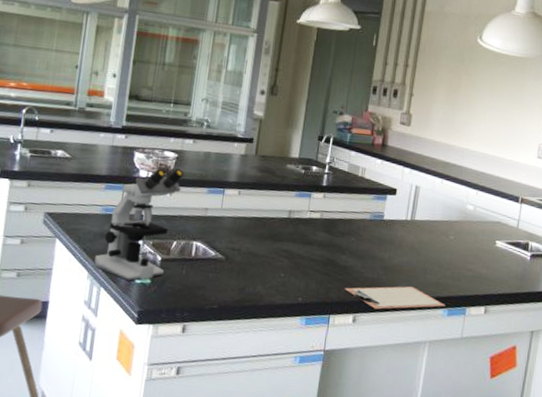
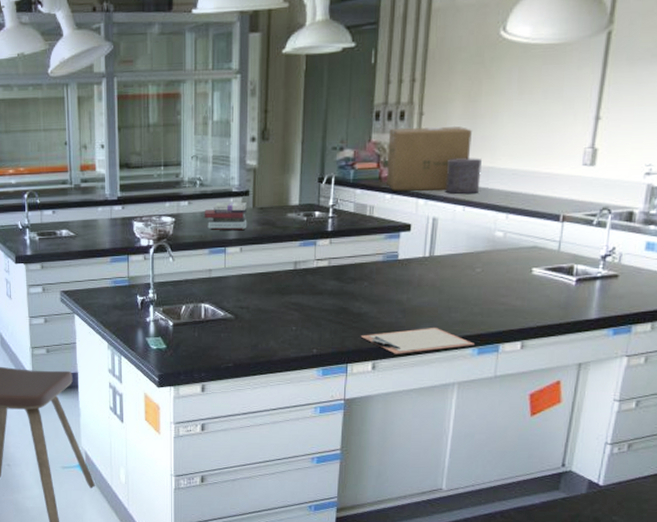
microscope: present [94,169,184,282] -> none [112,233,183,348]
books: none [207,145,250,175] -> present [204,202,247,231]
box: none [378,103,452,163] -> present [387,127,472,191]
container: none [427,136,459,170] -> present [445,158,482,195]

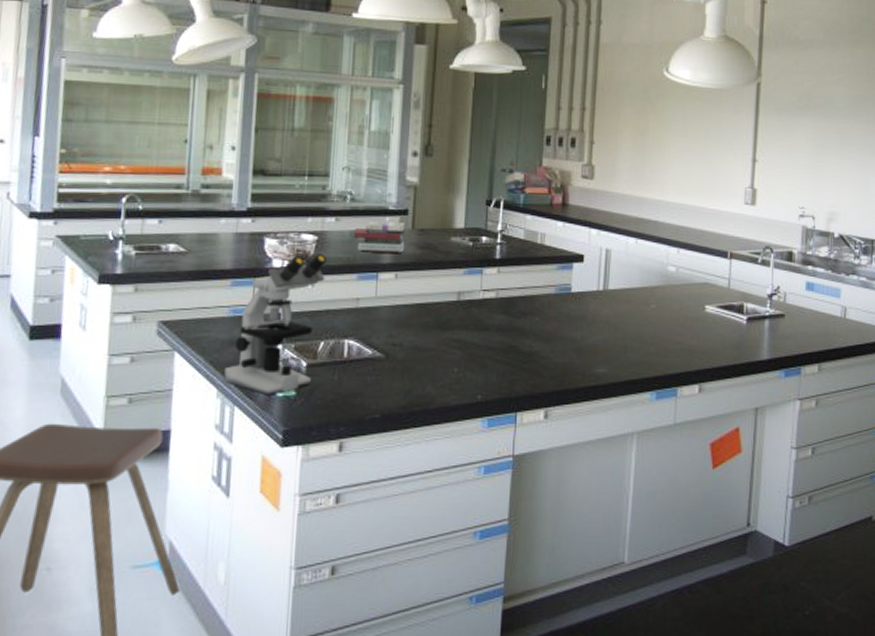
microscope: none [112,233,183,348] -> present [224,254,326,396]
clipboard: present [360,327,474,354] -> none [531,368,652,400]
box: present [387,127,472,191] -> none [558,155,641,221]
container: present [445,158,482,195] -> none [617,189,652,227]

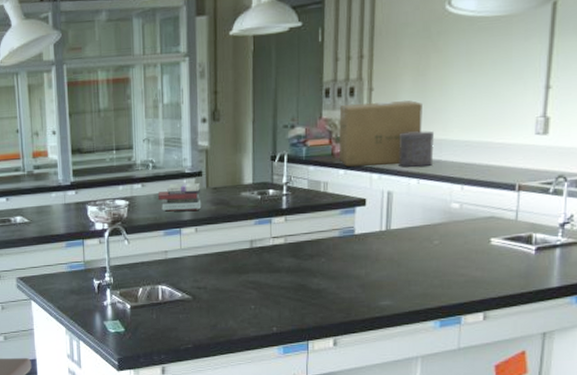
microscope: present [224,254,326,396] -> none [69,216,138,332]
box: none [558,155,641,221] -> present [339,100,422,167]
container: none [617,189,652,227] -> present [399,131,434,168]

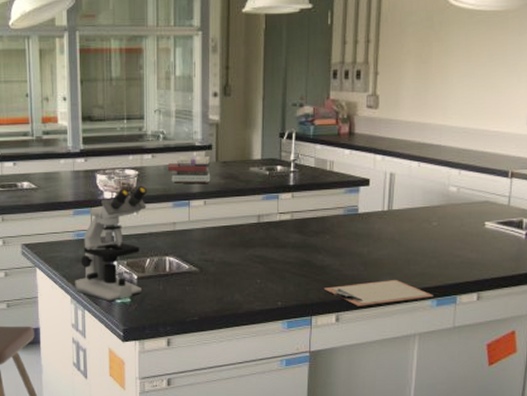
microscope: none [69,216,138,332] -> present [75,186,147,302]
clipboard: none [320,300,436,330] -> present [323,279,433,306]
box: present [339,100,422,167] -> none [345,86,424,147]
container: present [399,131,434,168] -> none [401,116,434,151]

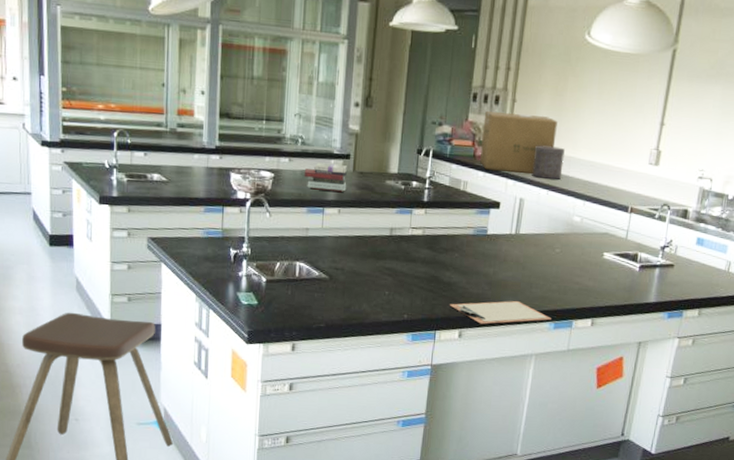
microscope: present [75,186,147,302] -> none [201,189,281,303]
box: none [345,86,424,147] -> present [480,111,558,174]
container: none [401,116,434,151] -> present [532,145,565,180]

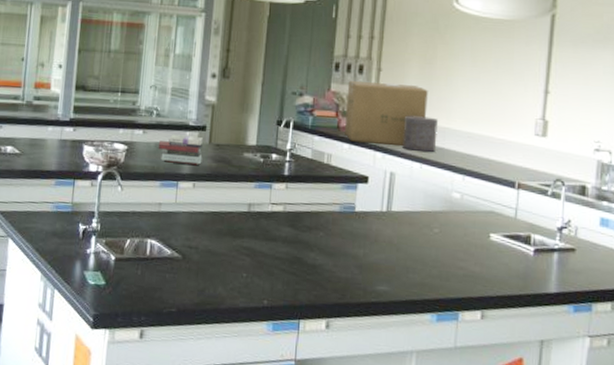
clipboard: present [449,300,551,325] -> none [314,287,433,314]

